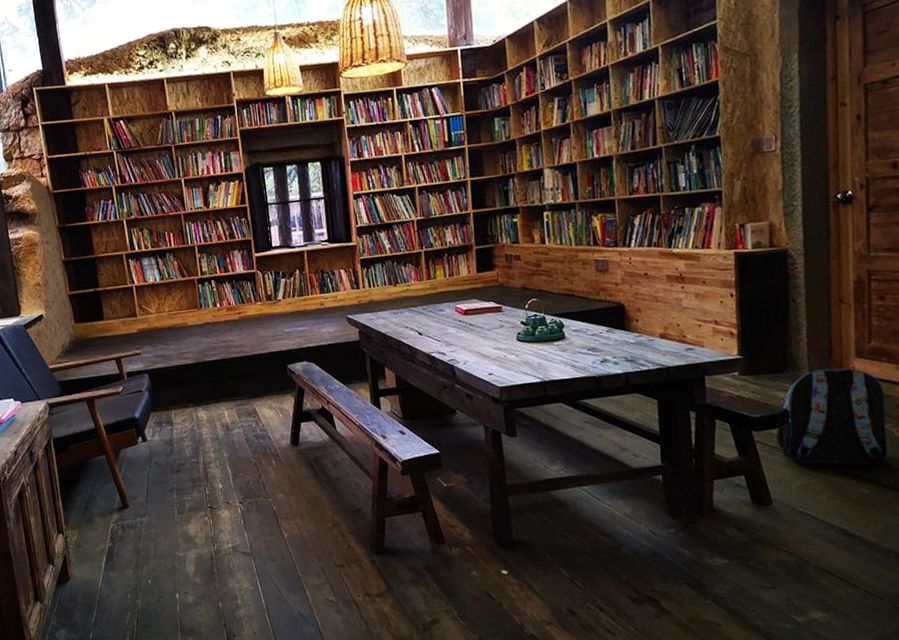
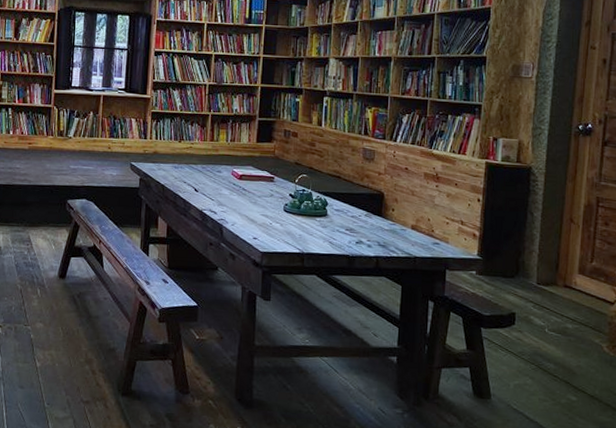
backpack: present [776,368,889,467] -> none [501,279,600,378]

